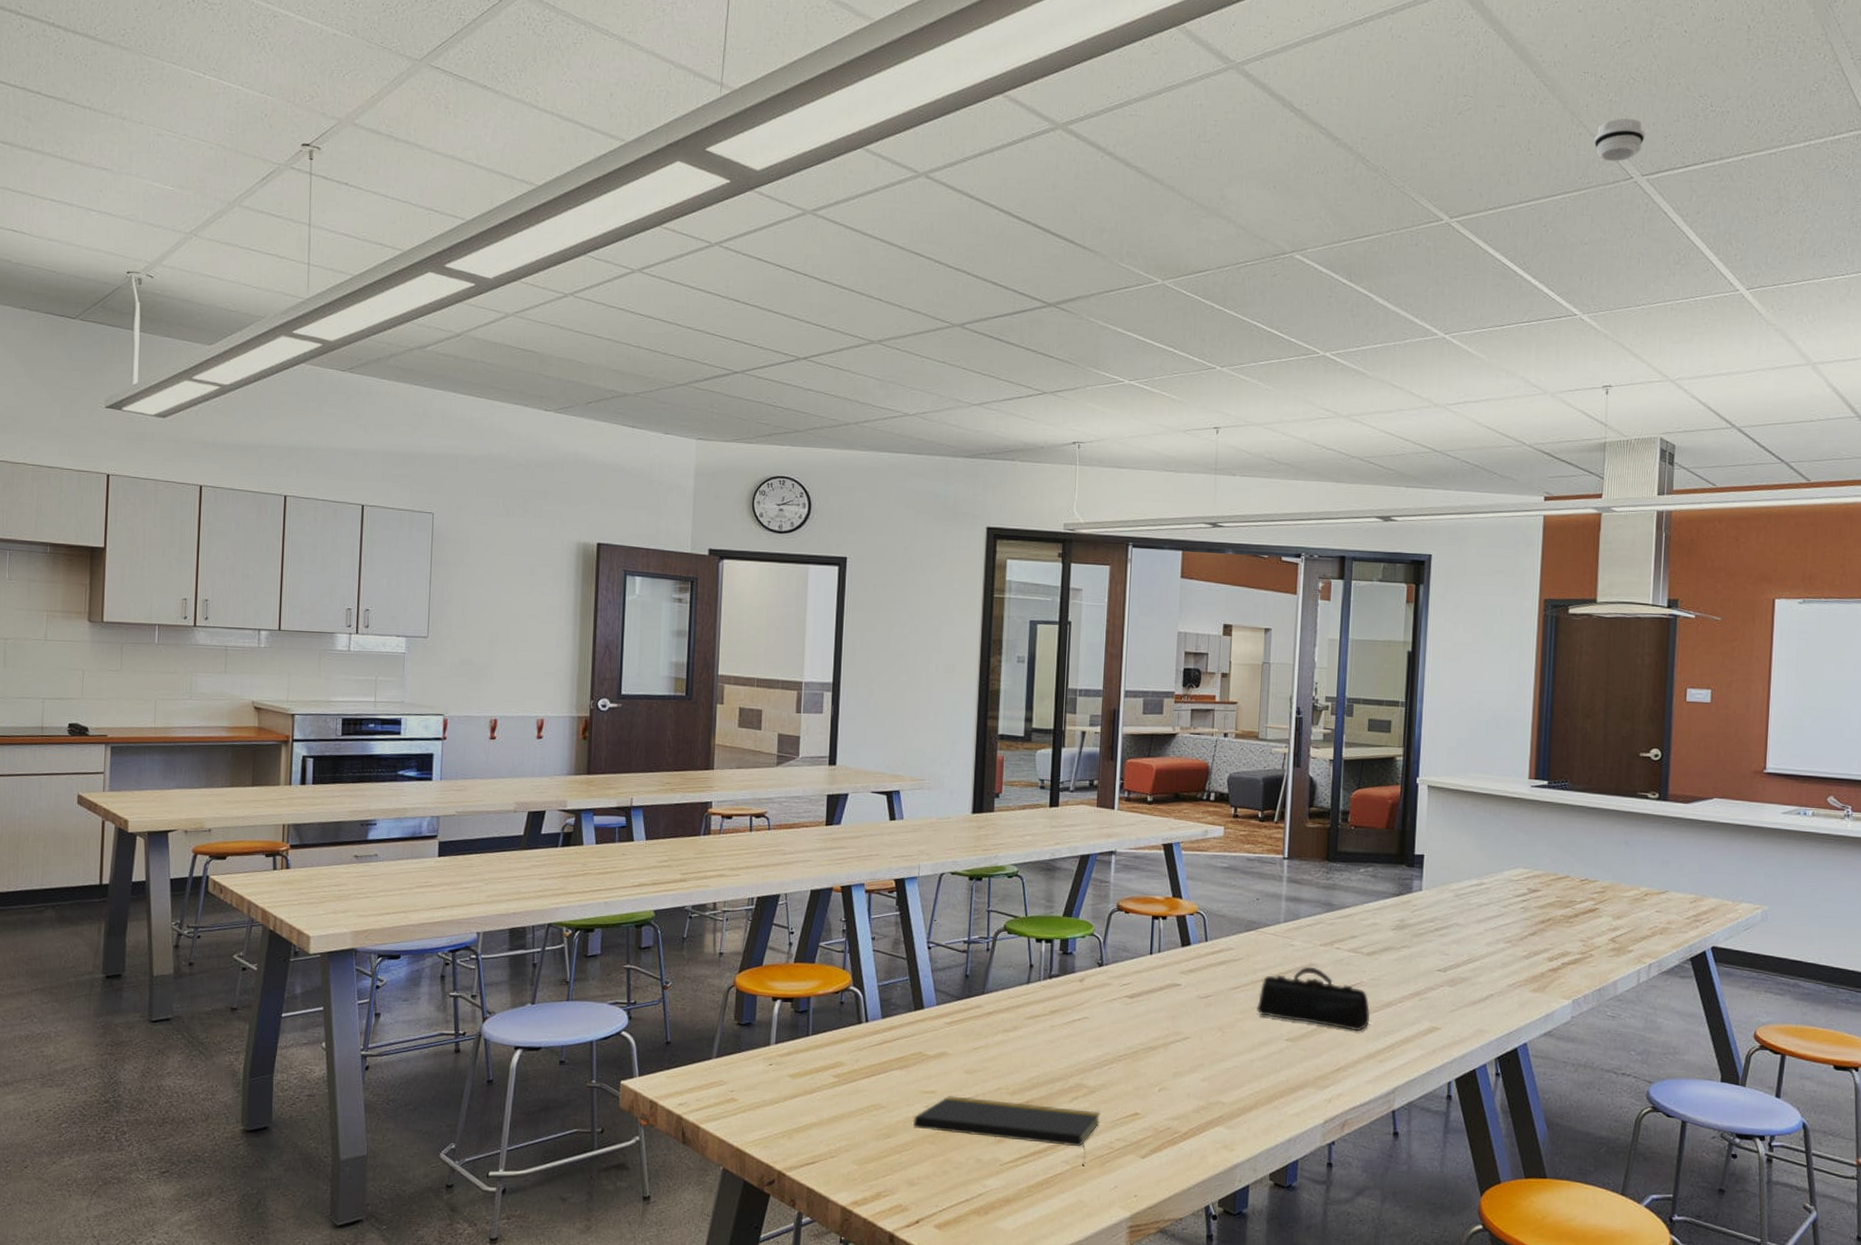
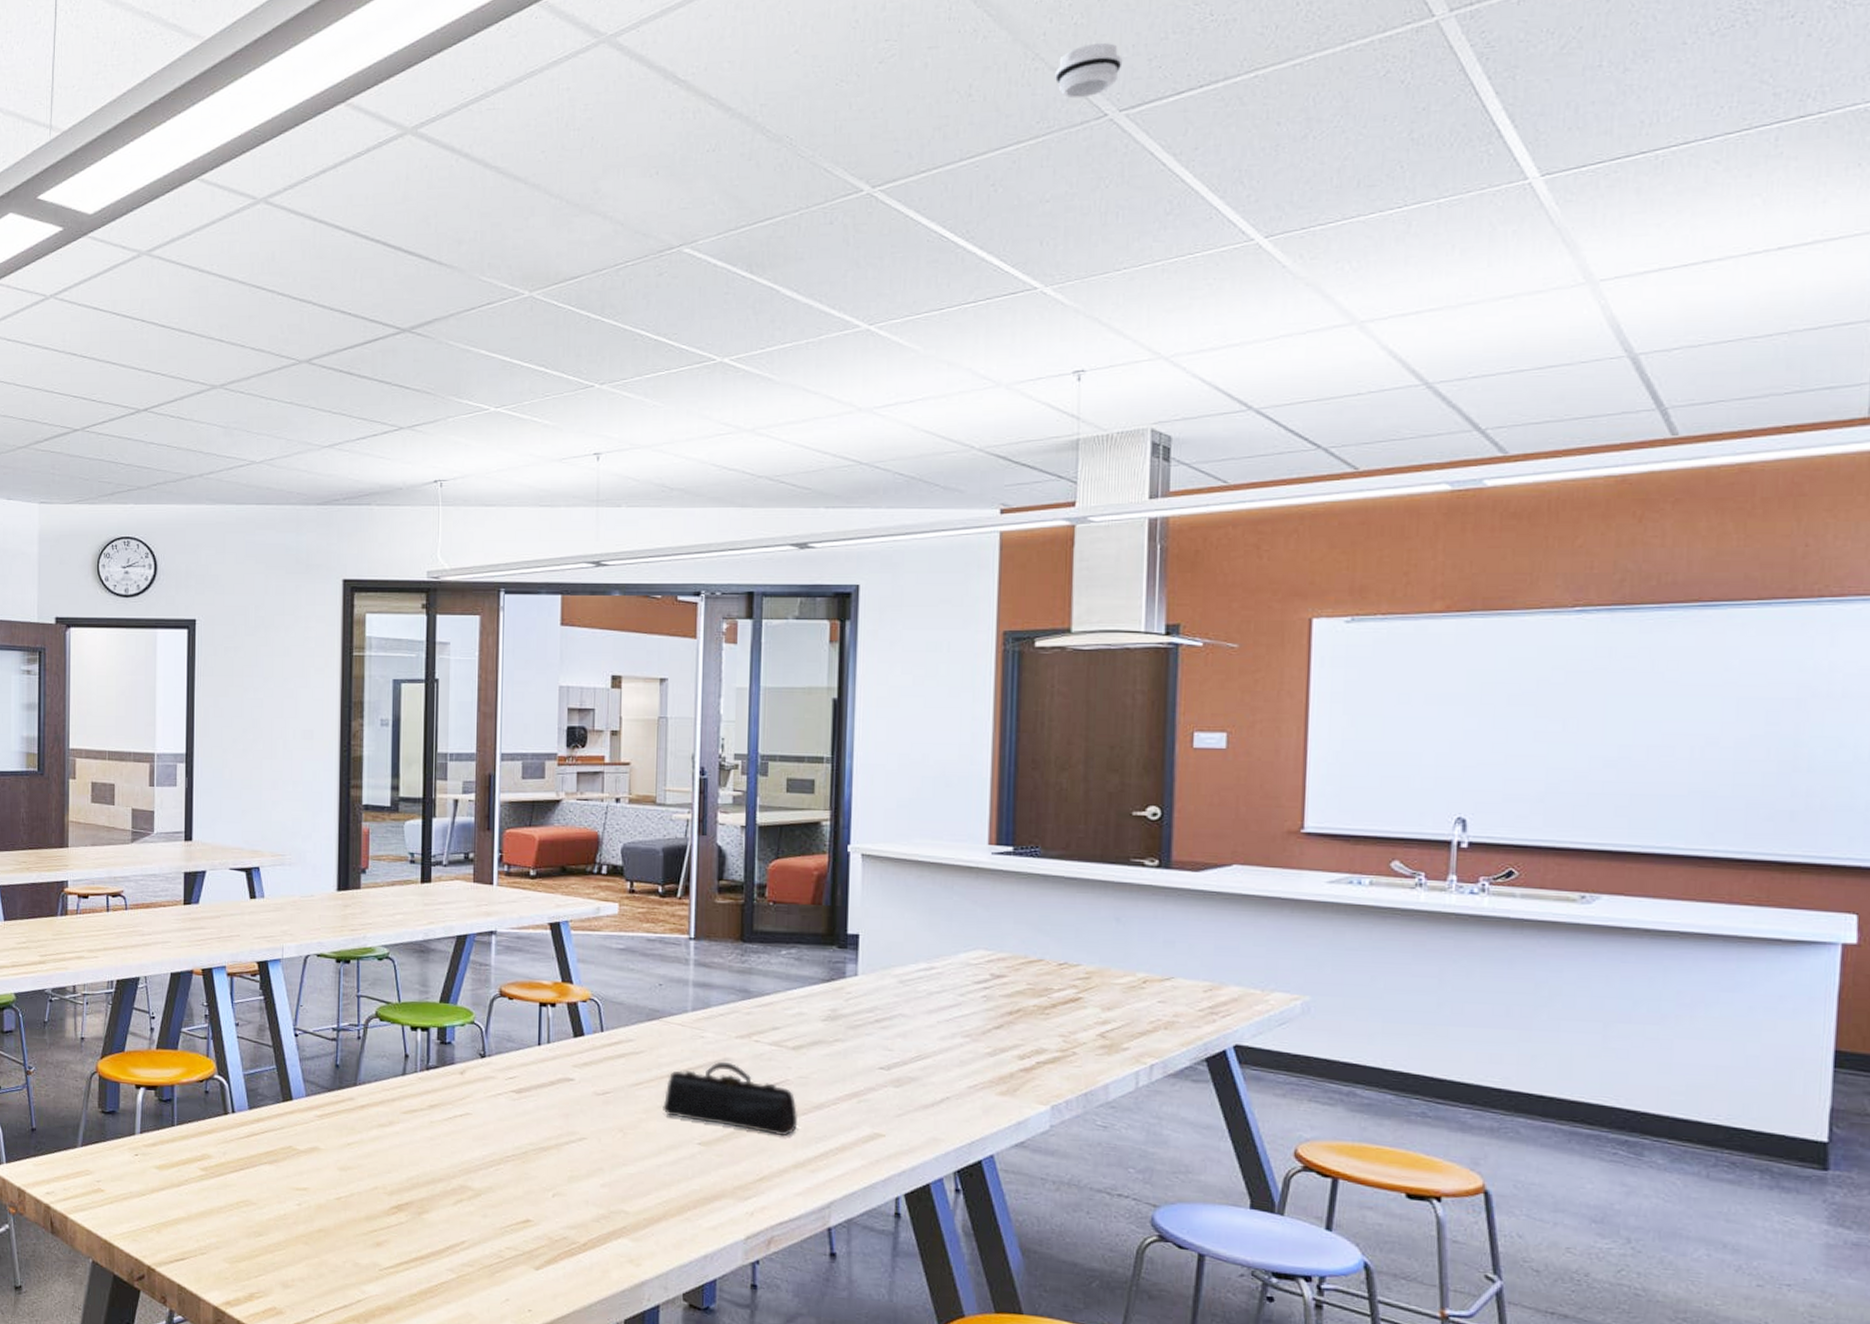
notepad: present [912,1096,1100,1166] -> none [285,1194,488,1276]

